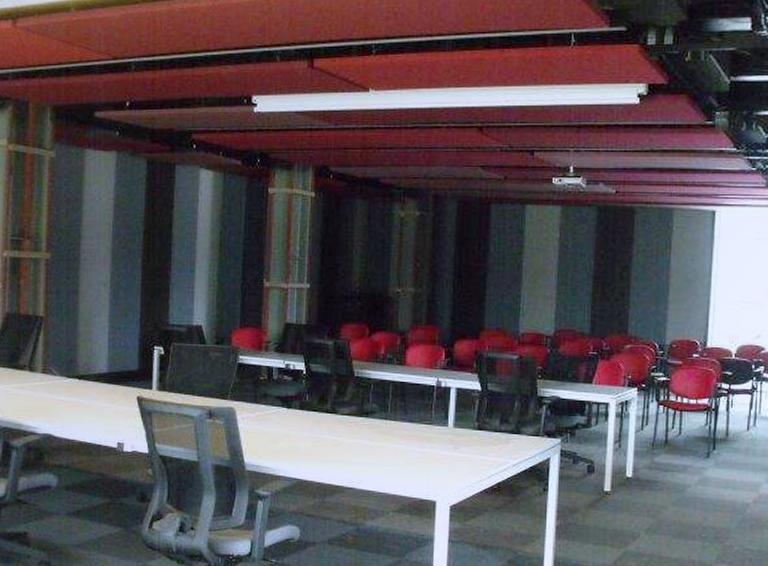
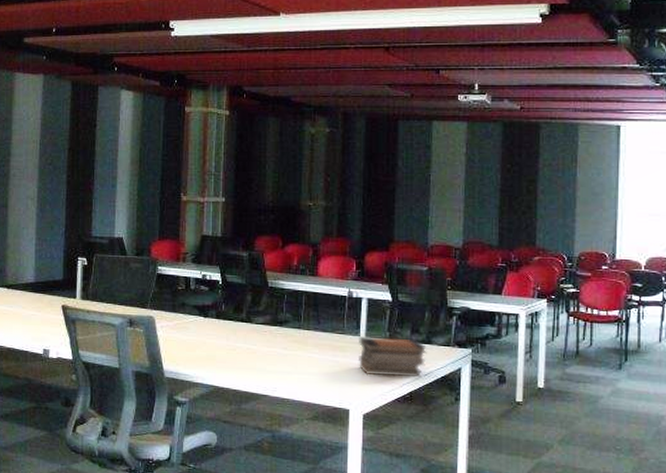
book stack: none [446,427,516,468] -> present [359,336,427,378]

